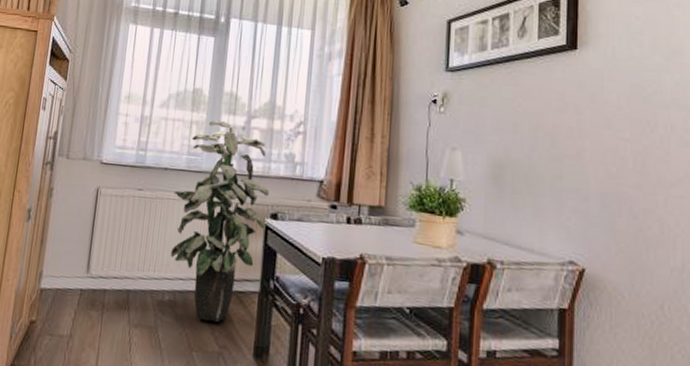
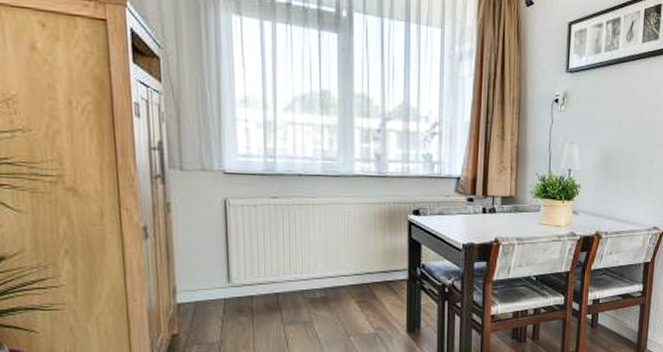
indoor plant: present [171,120,269,322] -> none [312,124,410,309]

